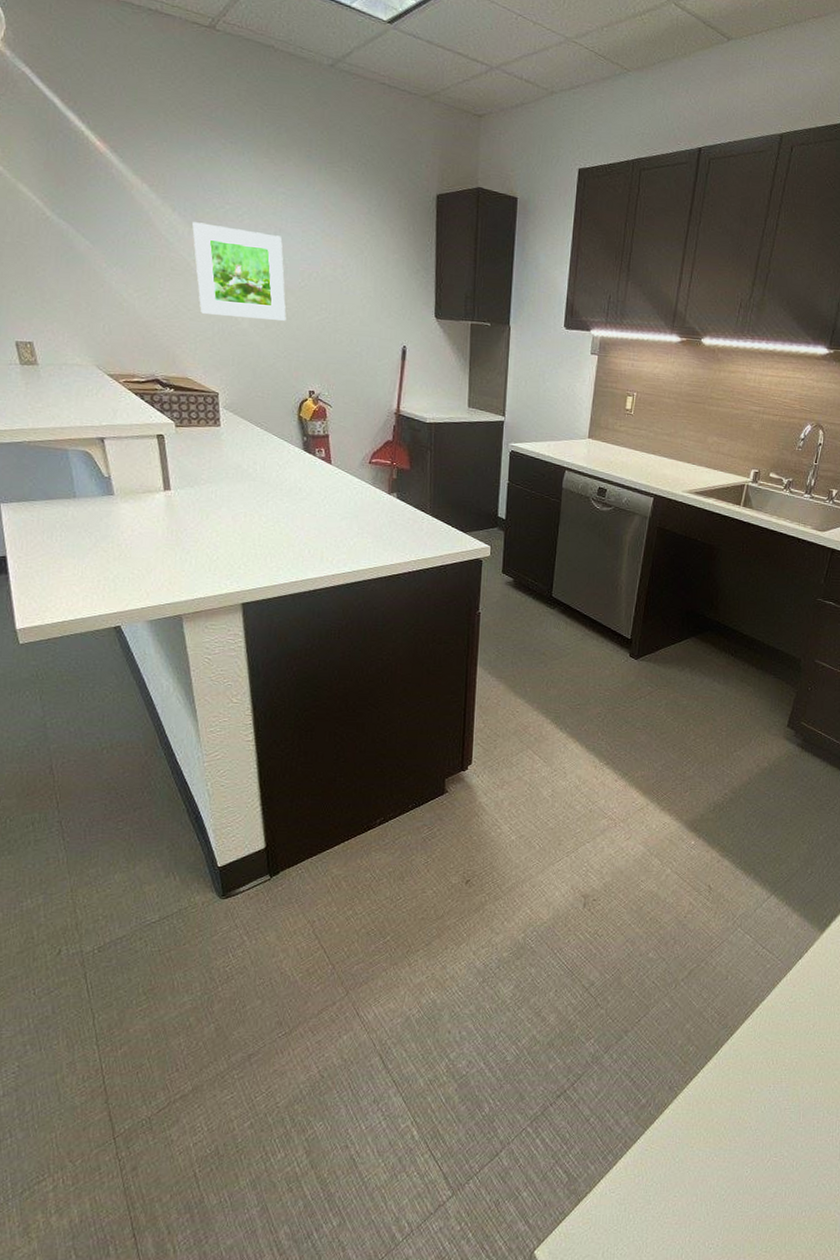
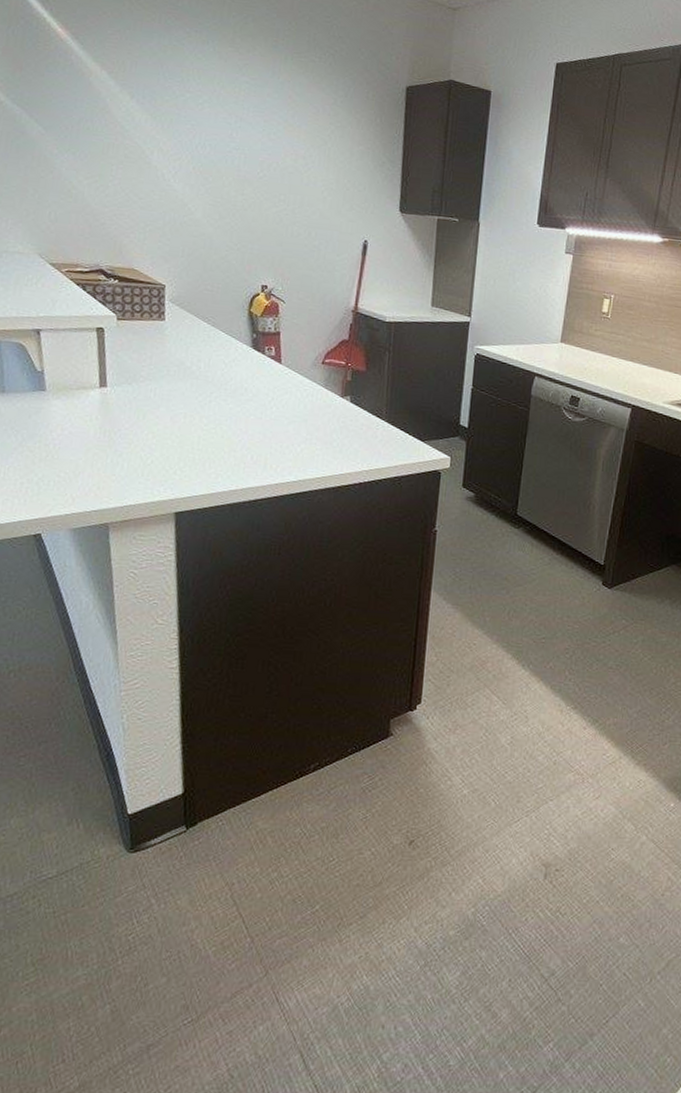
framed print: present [192,222,286,321] -> none [149,109,243,212]

